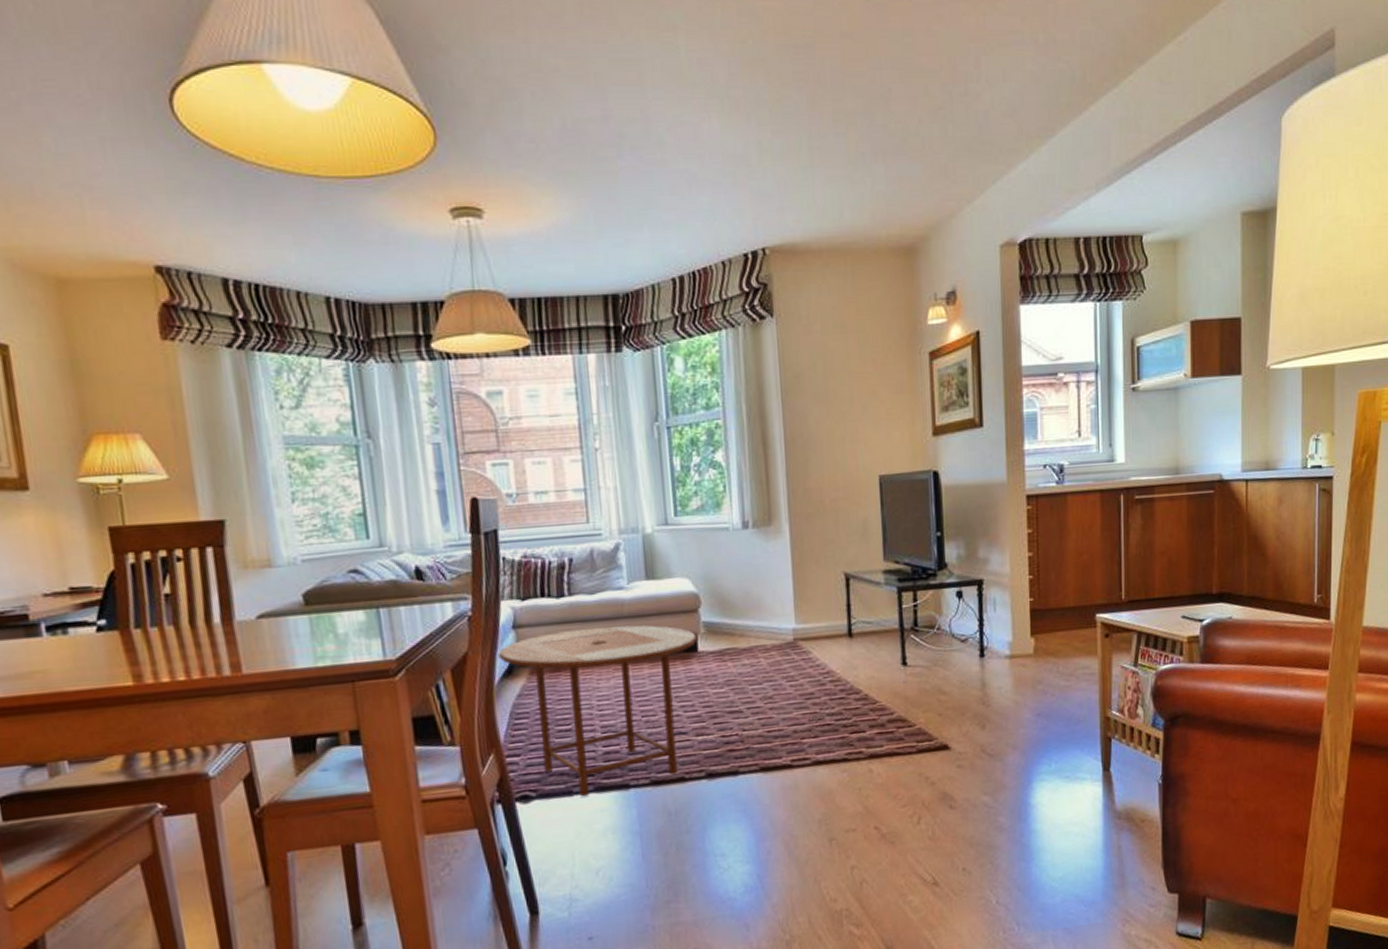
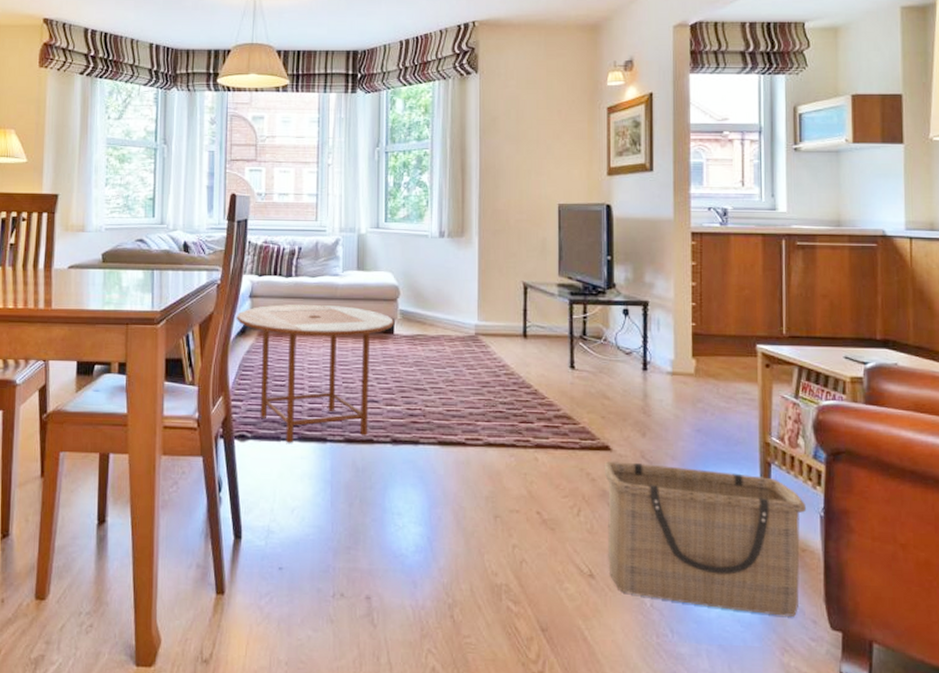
basket: none [943,753,1145,895] -> present [604,461,806,617]

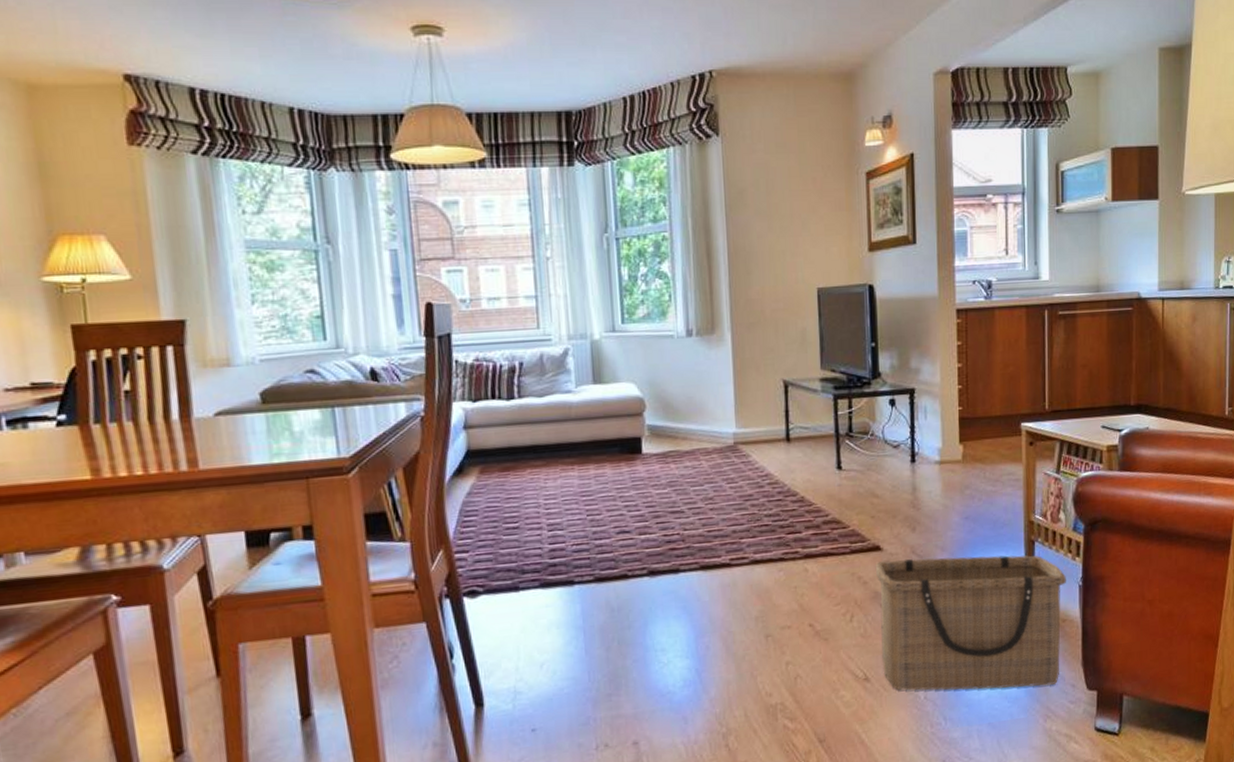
side table: present [236,304,395,443] -> none [449,427,642,593]

